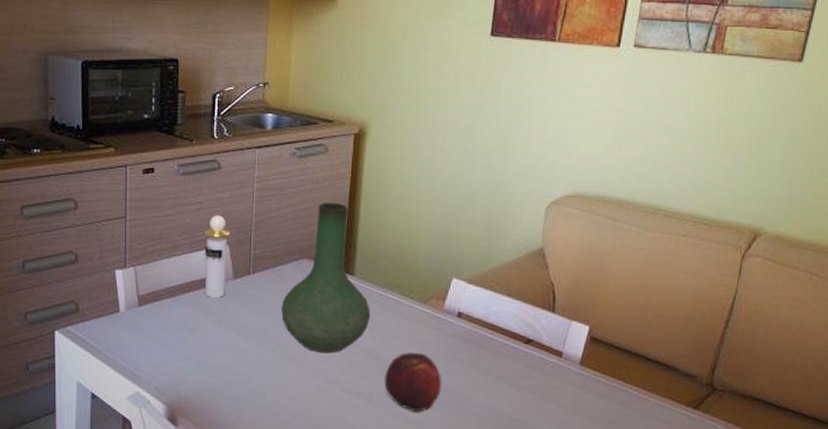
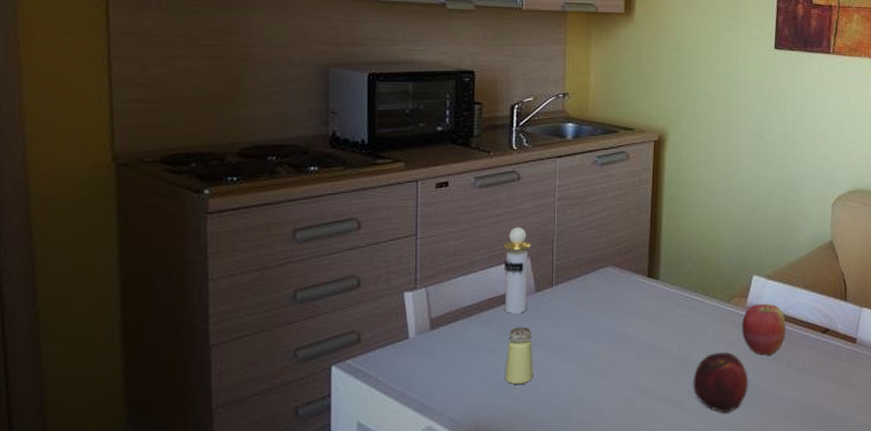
saltshaker: none [204,310,231,364] -> present [504,326,534,385]
vase: present [281,203,370,353] -> none [586,209,676,362]
apple: none [438,307,485,360] -> present [742,303,786,355]

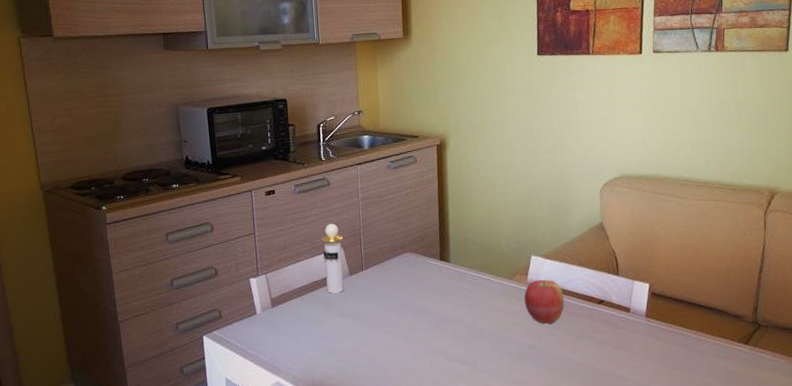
saltshaker: present [504,326,534,385] -> none [331,303,354,350]
fruit: present [693,352,748,413] -> none [485,322,533,372]

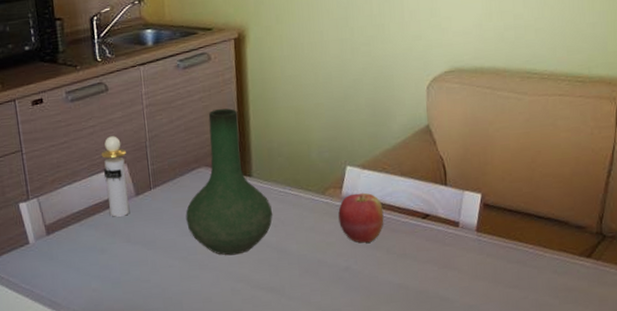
vase: none [392,203,467,331] -> present [185,108,273,256]

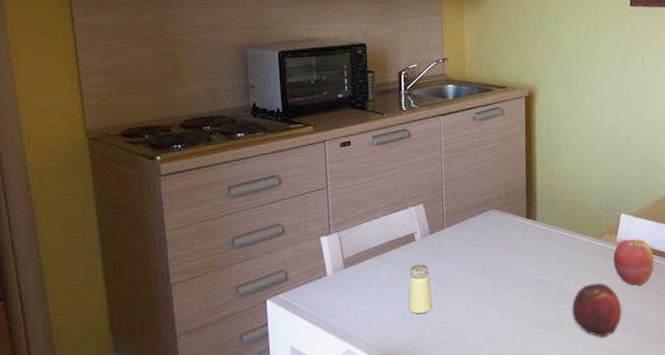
perfume bottle: present [101,136,130,217] -> none [400,178,424,253]
saltshaker: none [116,228,143,281] -> present [408,264,433,314]
vase: present [185,108,273,256] -> none [475,157,554,293]
fruit: none [293,242,349,298] -> present [571,283,622,337]

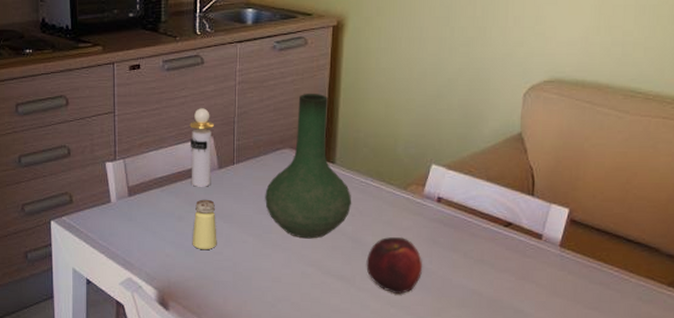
perfume bottle: none [400,178,424,253] -> present [189,108,214,187]
vase: none [475,157,554,293] -> present [265,94,351,239]
apple: present [613,238,654,286] -> none [418,193,465,244]

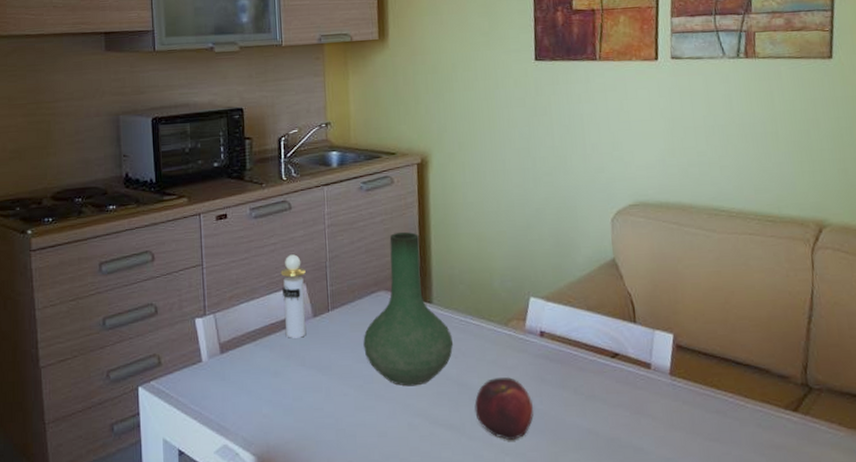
saltshaker: present [192,199,217,251] -> none [290,351,317,408]

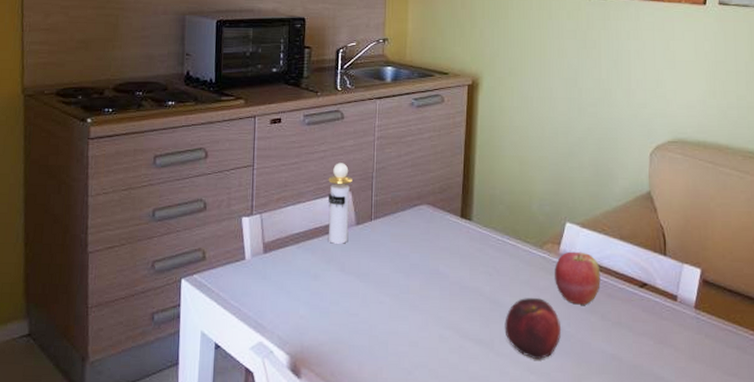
vase: present [363,232,453,386] -> none [402,150,488,300]
apple: none [522,326,571,381] -> present [555,251,601,305]

